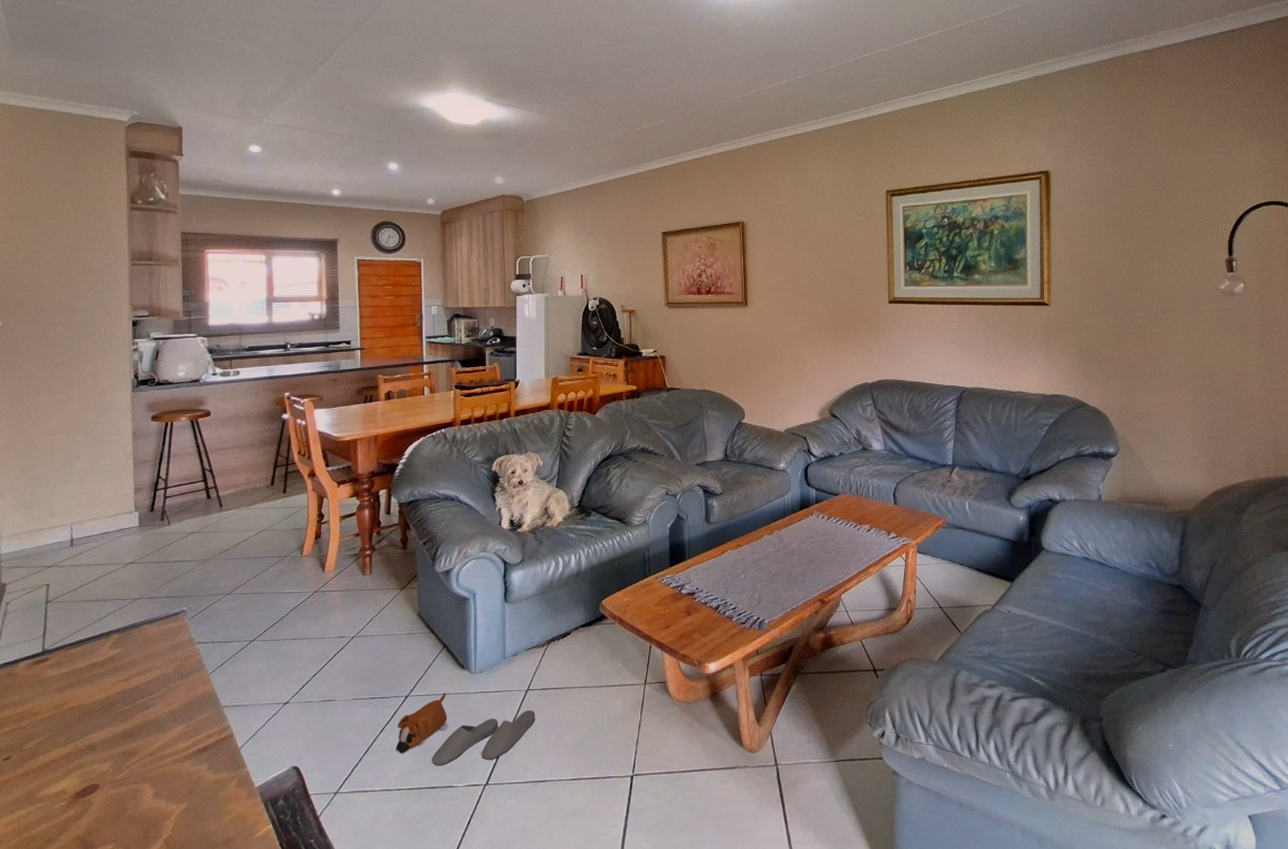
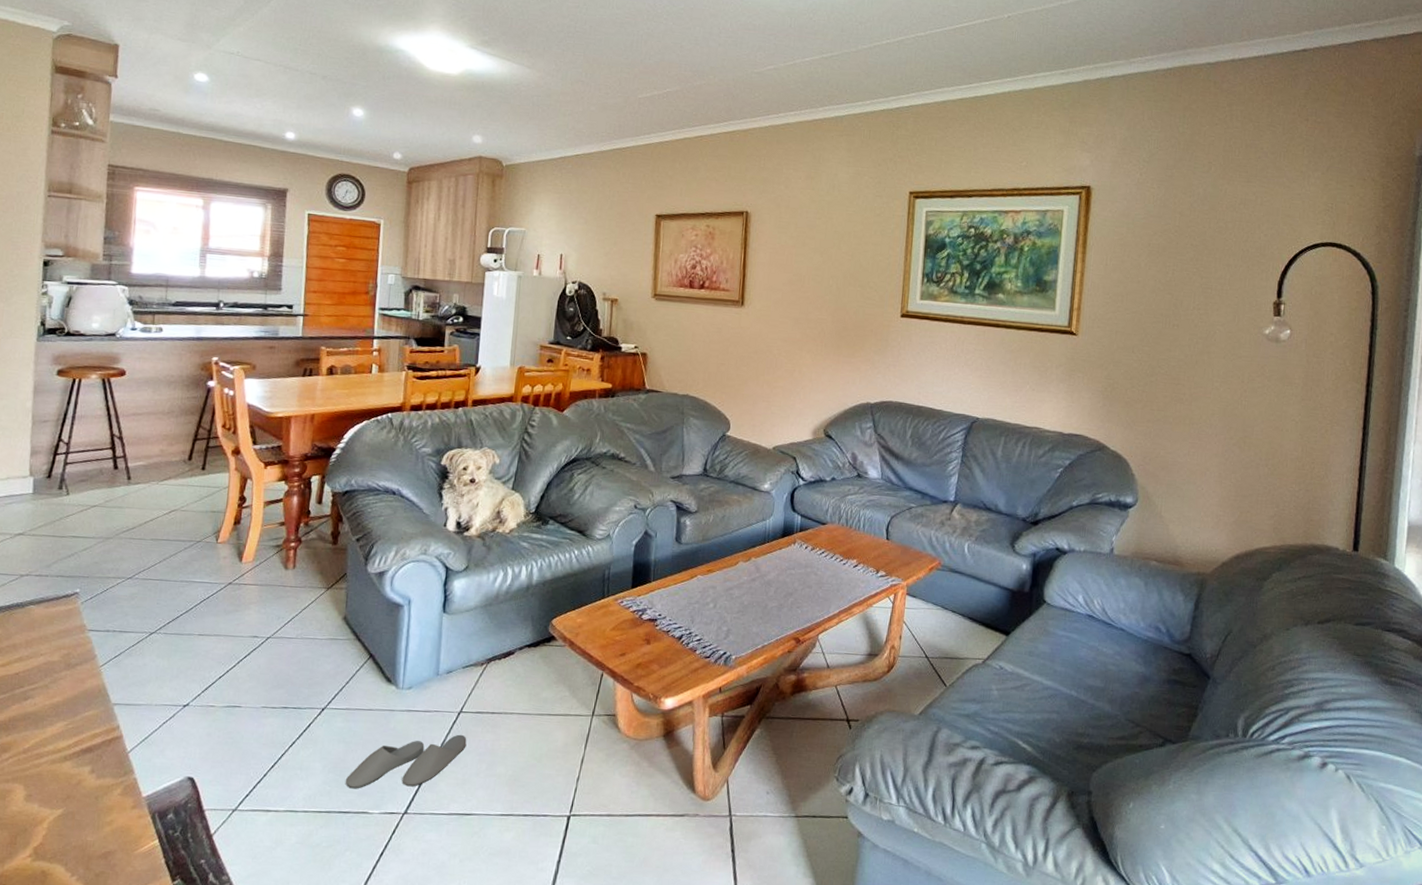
dog toy: present [395,693,449,753] -> none [305,708,368,772]

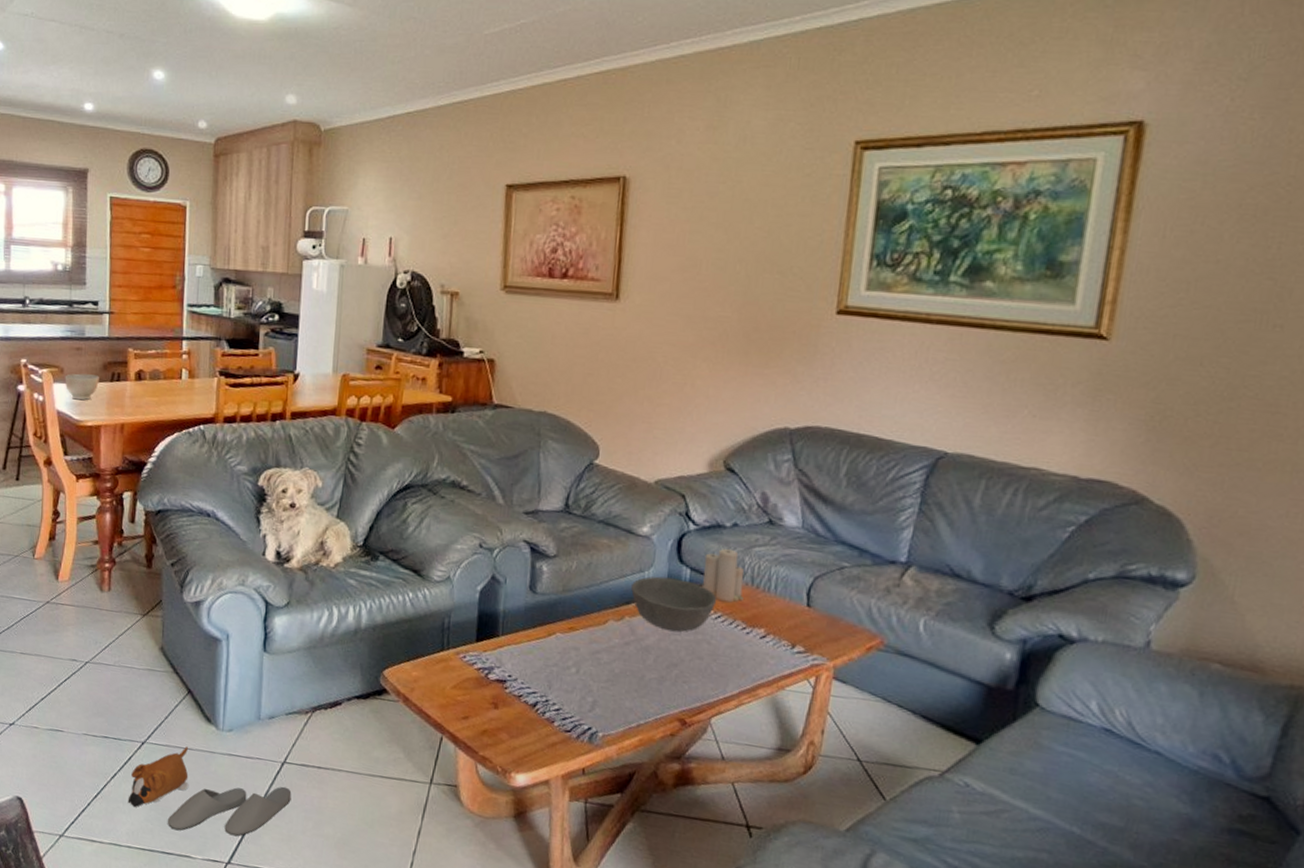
bowl: none [256,369,292,394] -> present [65,373,99,401]
dog toy: none [305,708,368,772] -> present [127,746,189,807]
bowl: none [756,523,821,567] -> present [631,576,717,632]
candle: none [810,496,841,542] -> present [703,547,744,604]

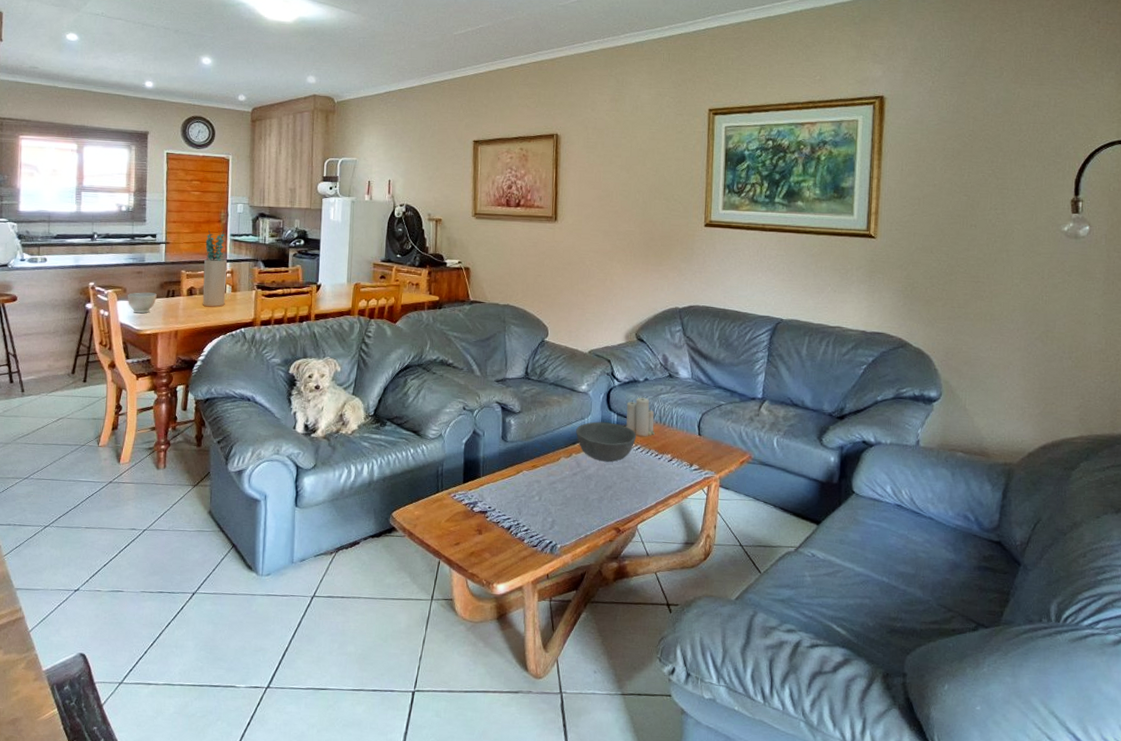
dog toy: present [127,746,189,807] -> none [180,592,234,649]
vase: none [153,294,183,398] -> present [202,227,227,308]
slippers: present [167,786,292,837] -> none [215,616,320,665]

